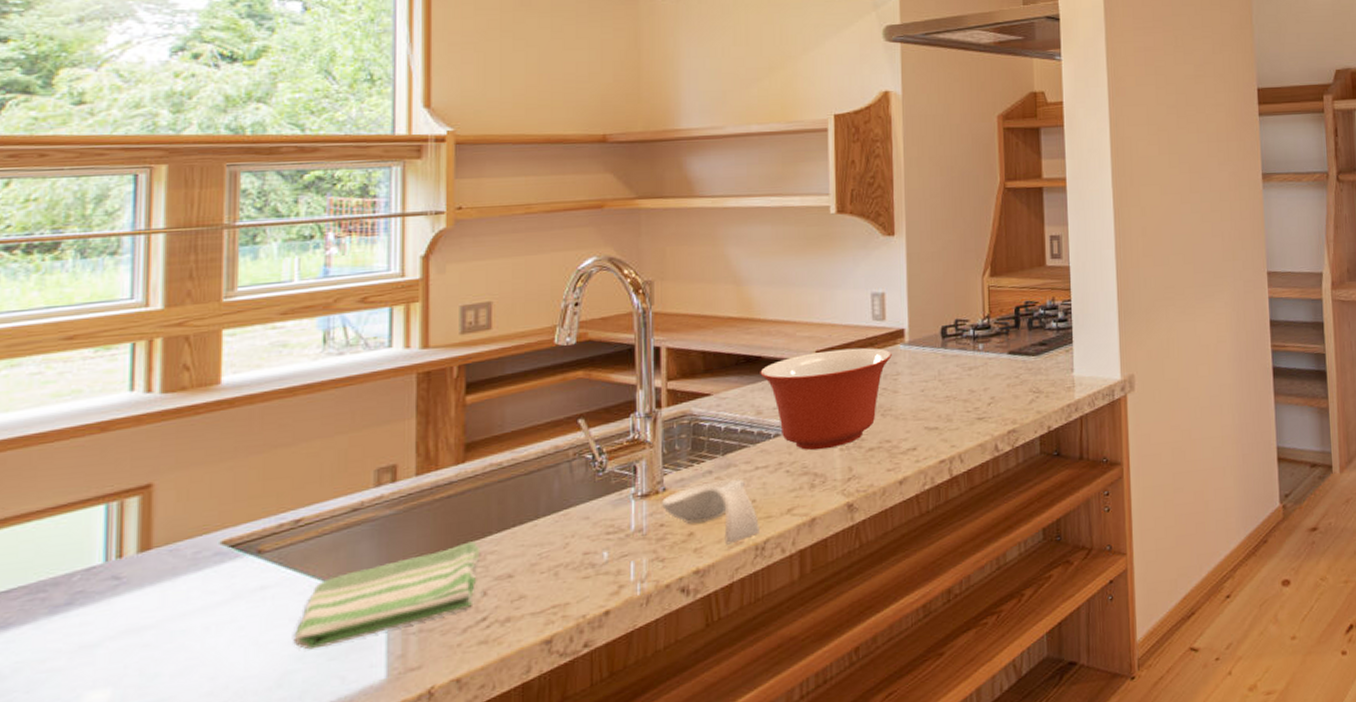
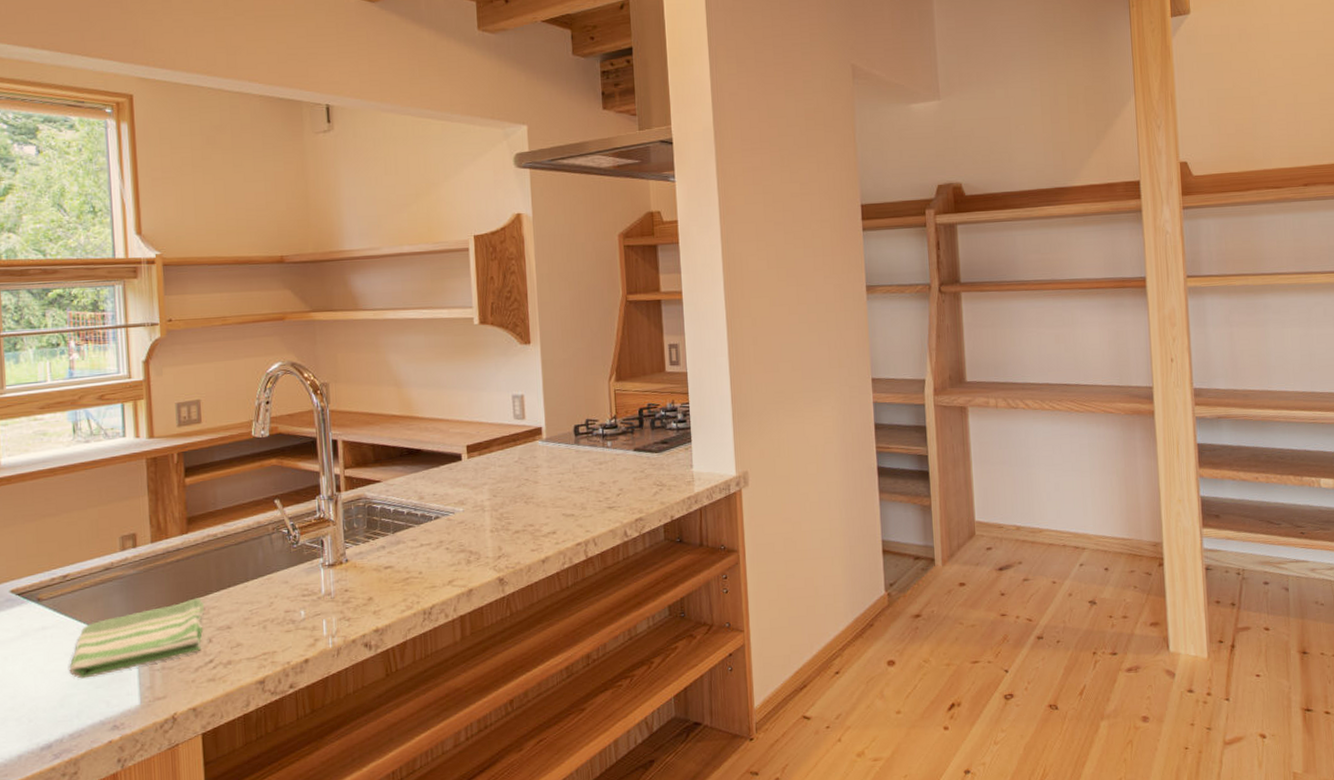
spoon rest: present [661,478,759,545] -> none [344,553,426,609]
mixing bowl: present [760,347,892,451] -> none [420,443,532,532]

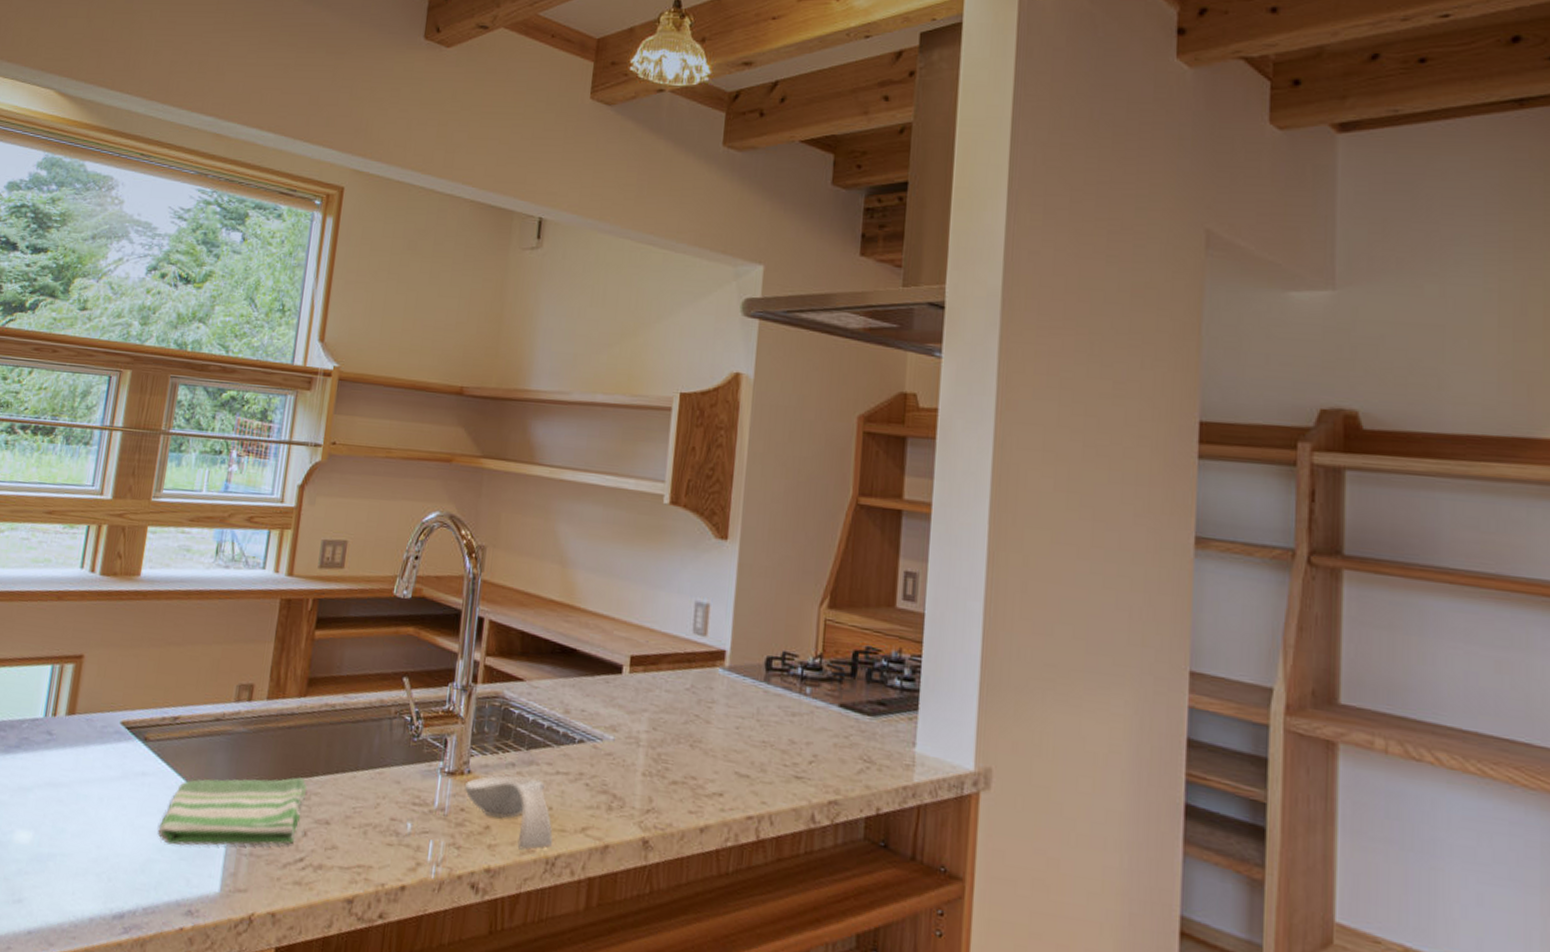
spoon rest: none [344,553,426,609] -> present [464,775,553,850]

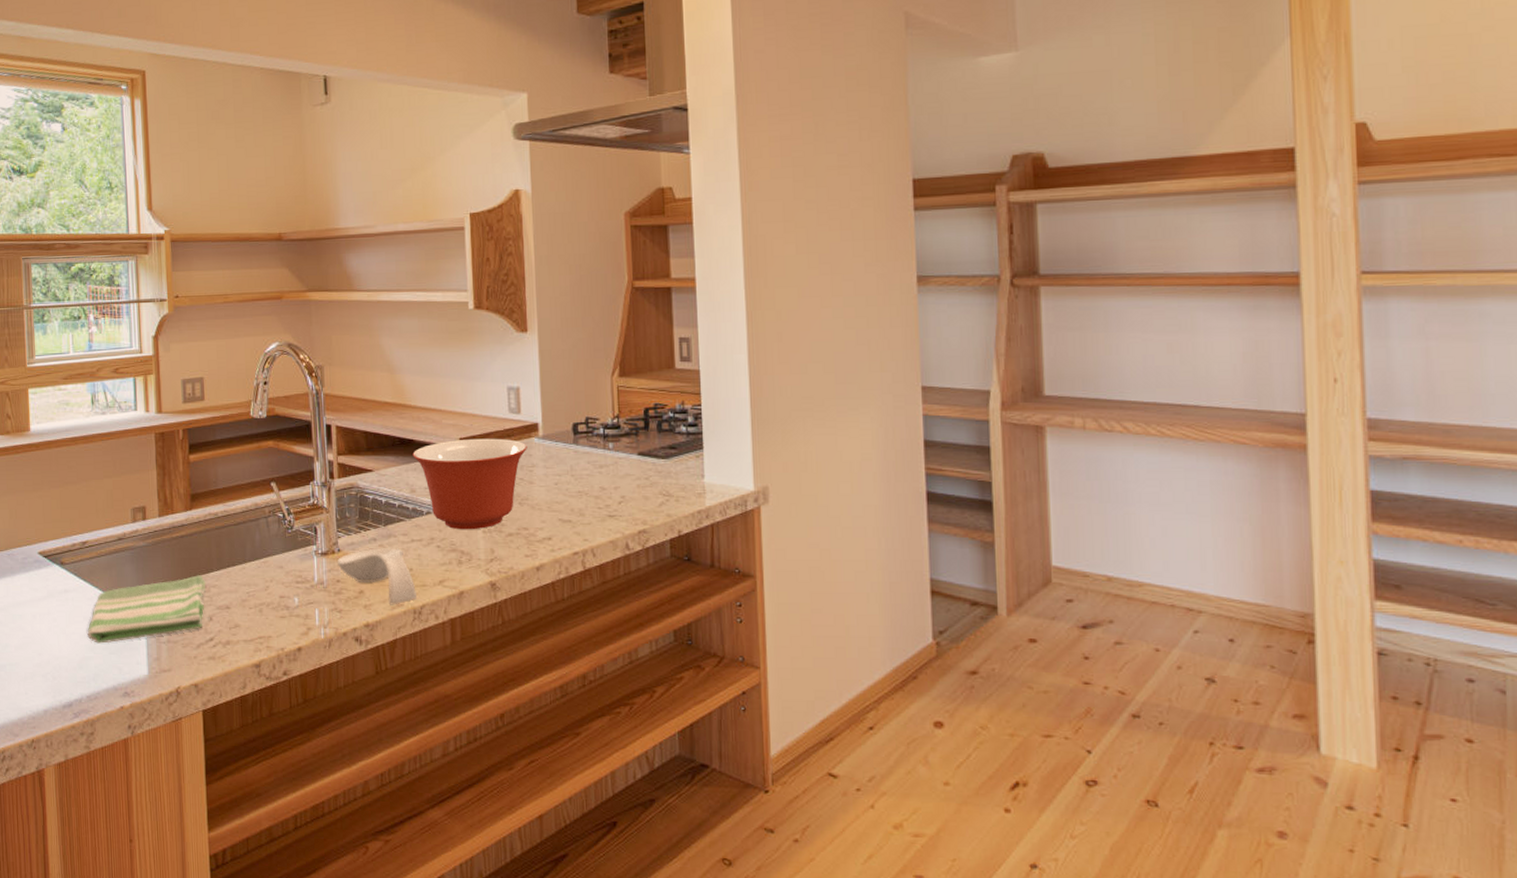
mixing bowl: none [573,656,709,771] -> present [412,438,527,530]

